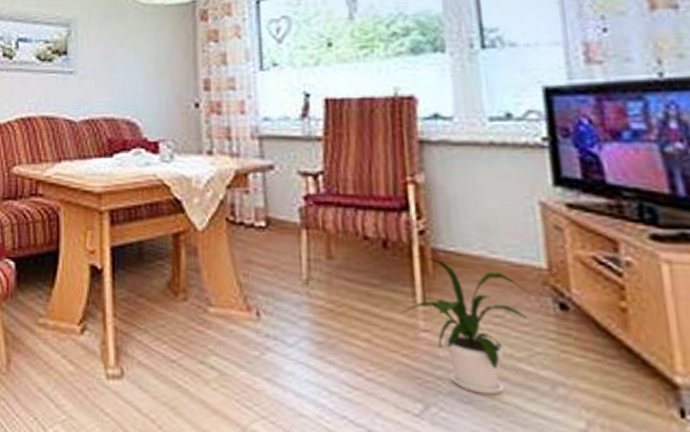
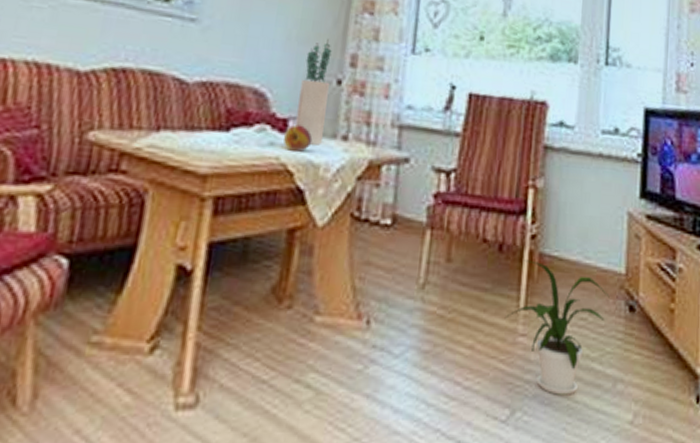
fruit: none [156,145,182,169] -> present [283,124,313,153]
vase: none [164,69,190,161] -> present [296,38,332,146]

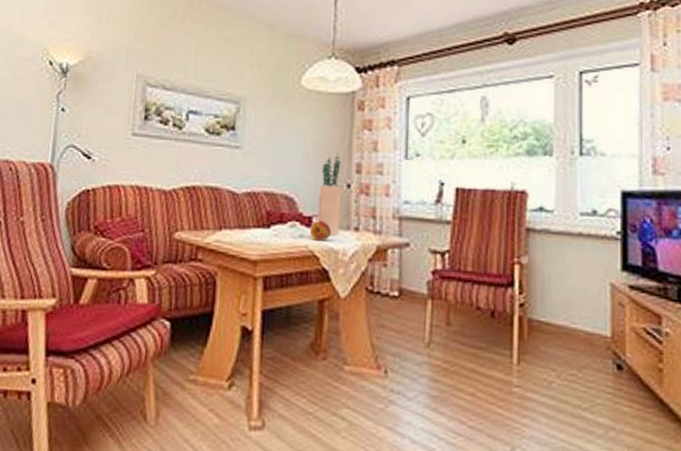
house plant: present [504,260,610,395] -> none [500,324,597,438]

